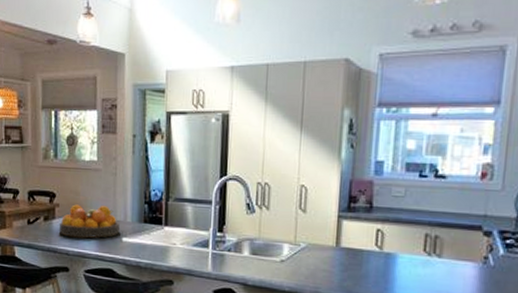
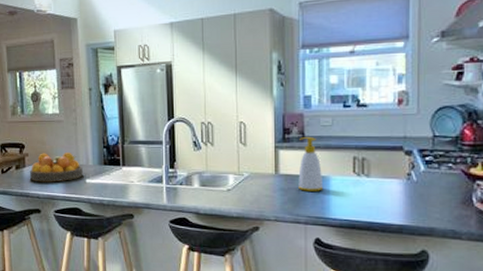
soap bottle: none [361,206,389,270] -> present [298,136,324,191]

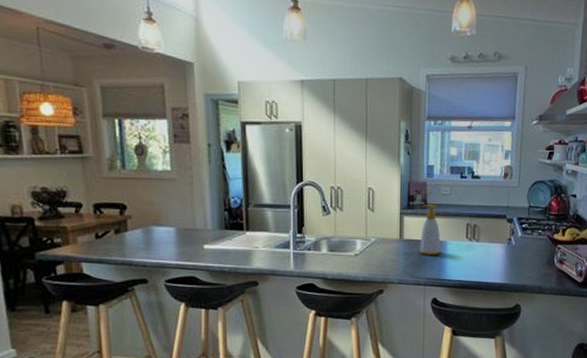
fruit bowl: present [29,151,83,182] -> none [132,214,200,249]

